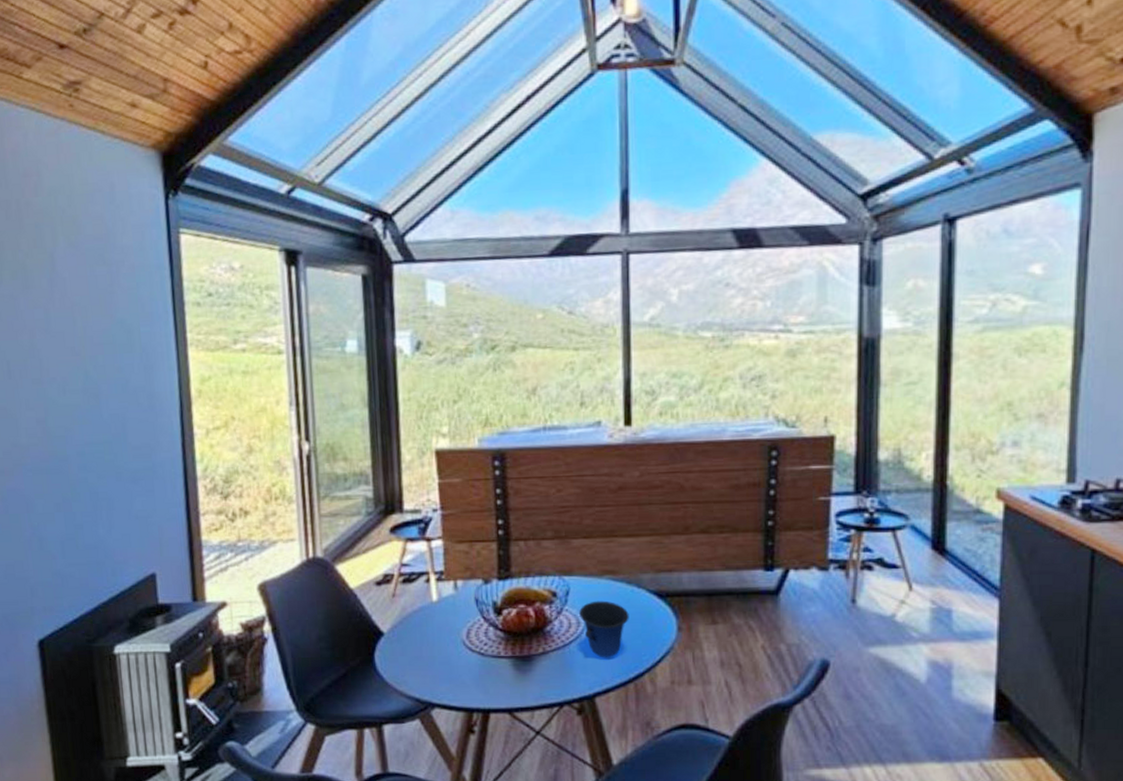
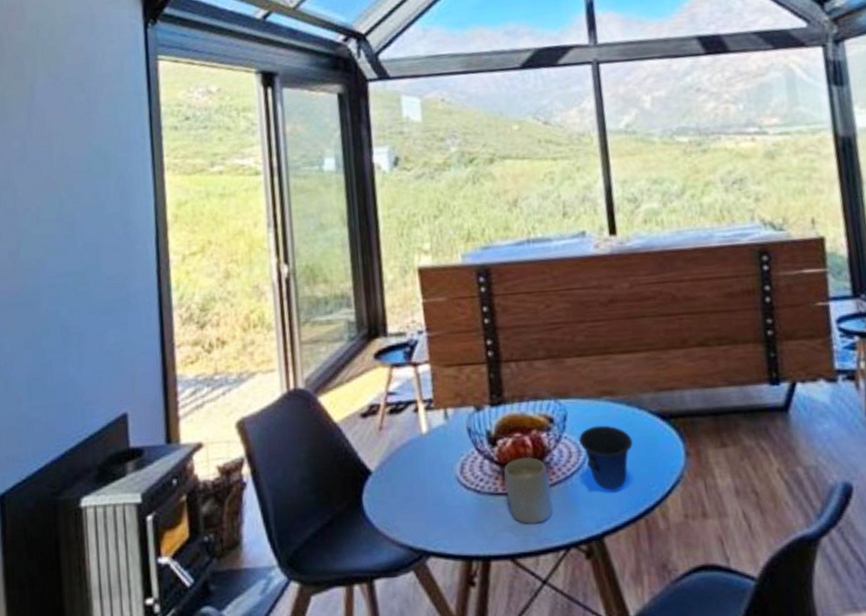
mug: none [507,625,551,684] -> present [504,456,553,524]

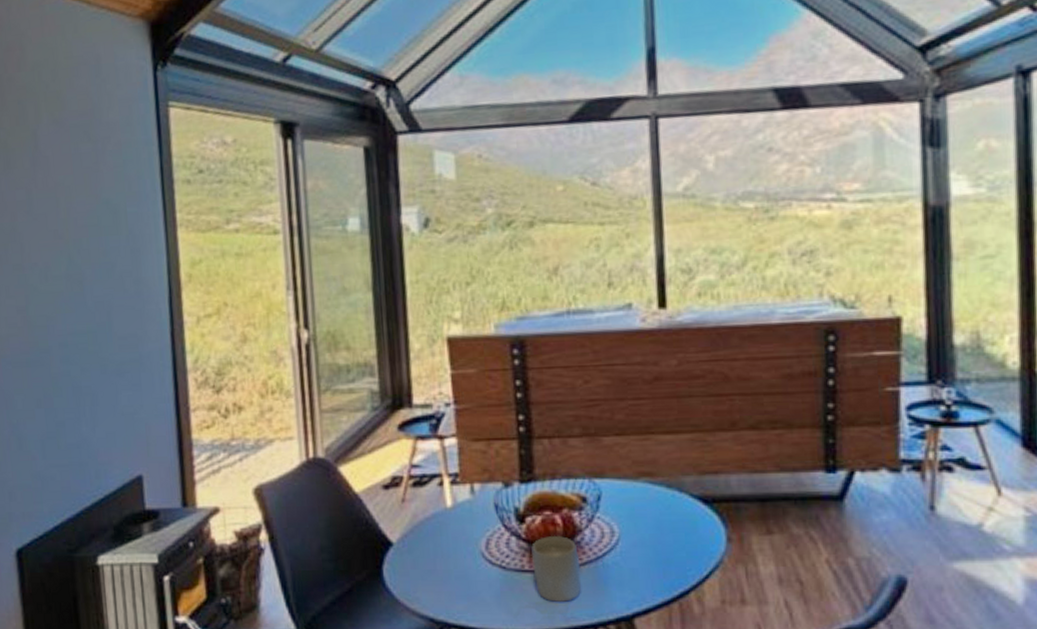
cup: present [579,425,633,491] -> none [613,507,671,573]

